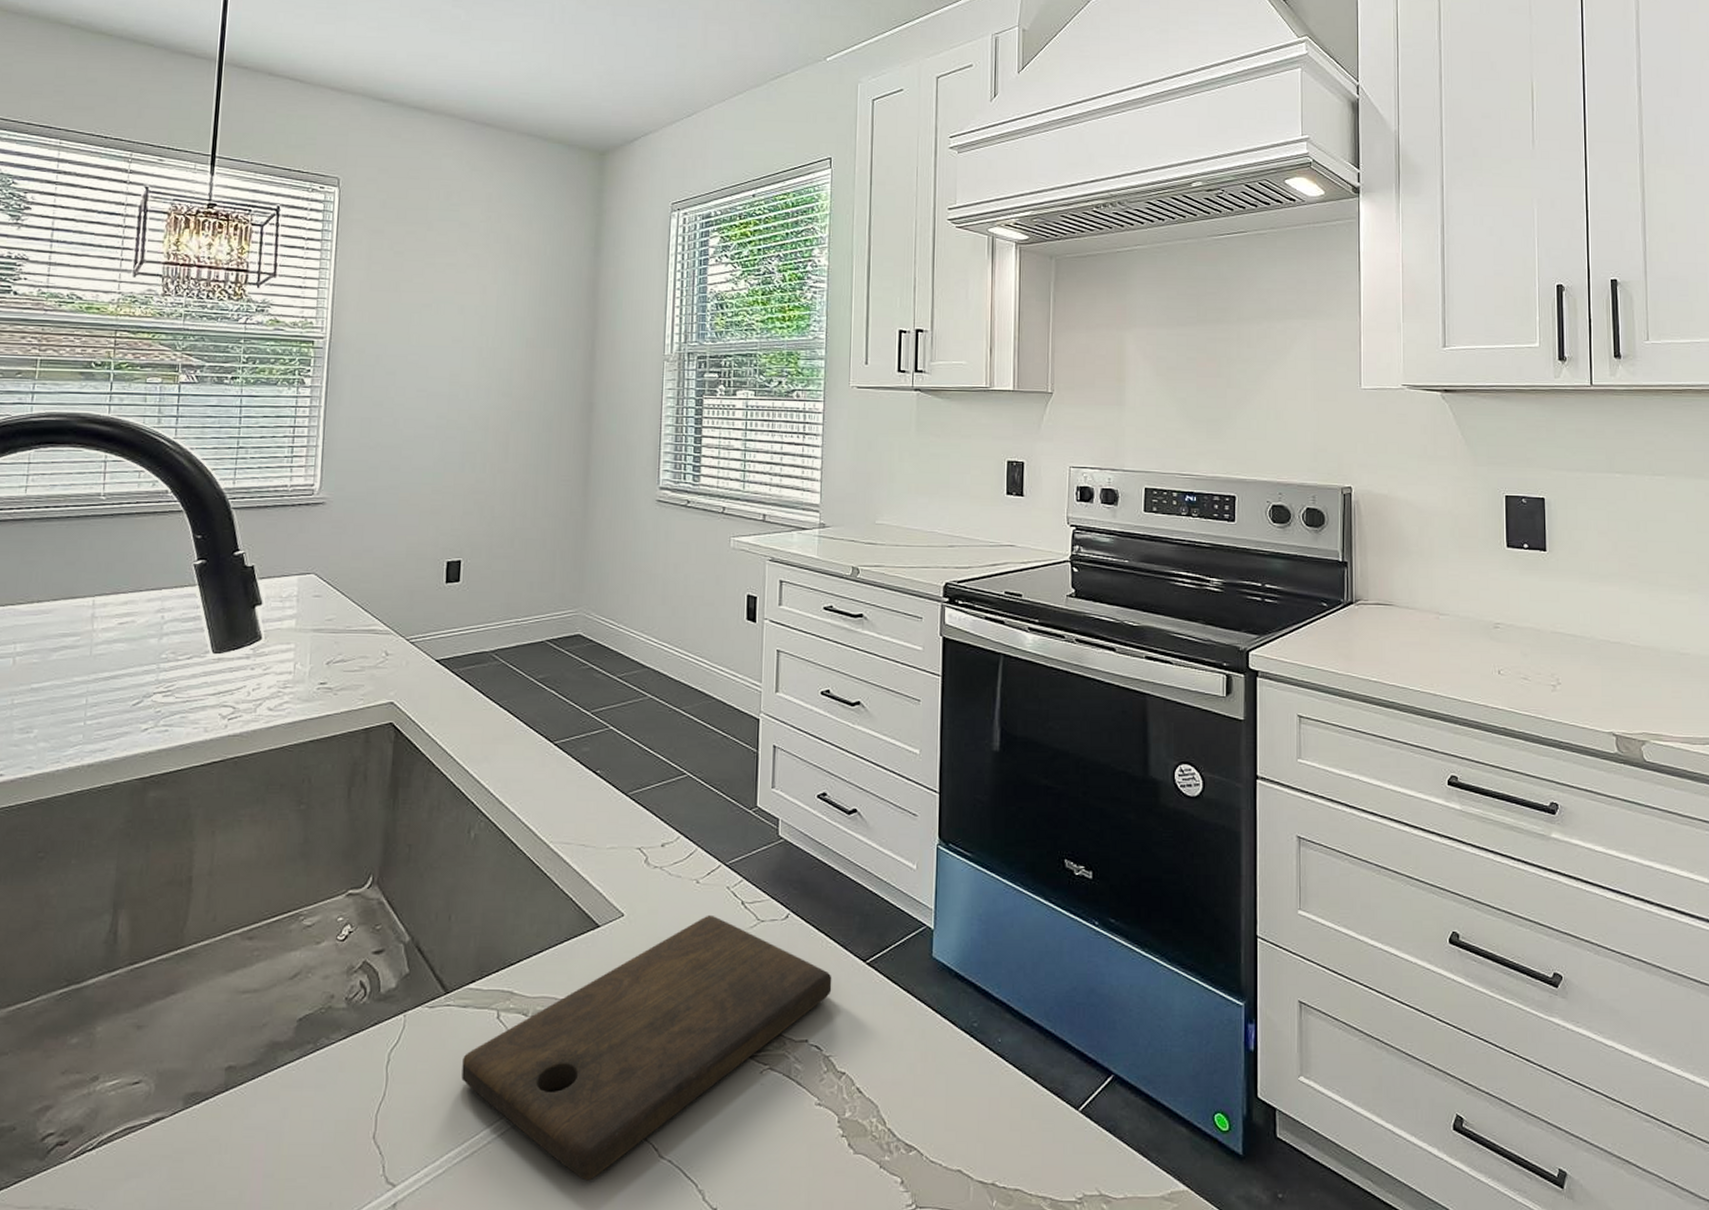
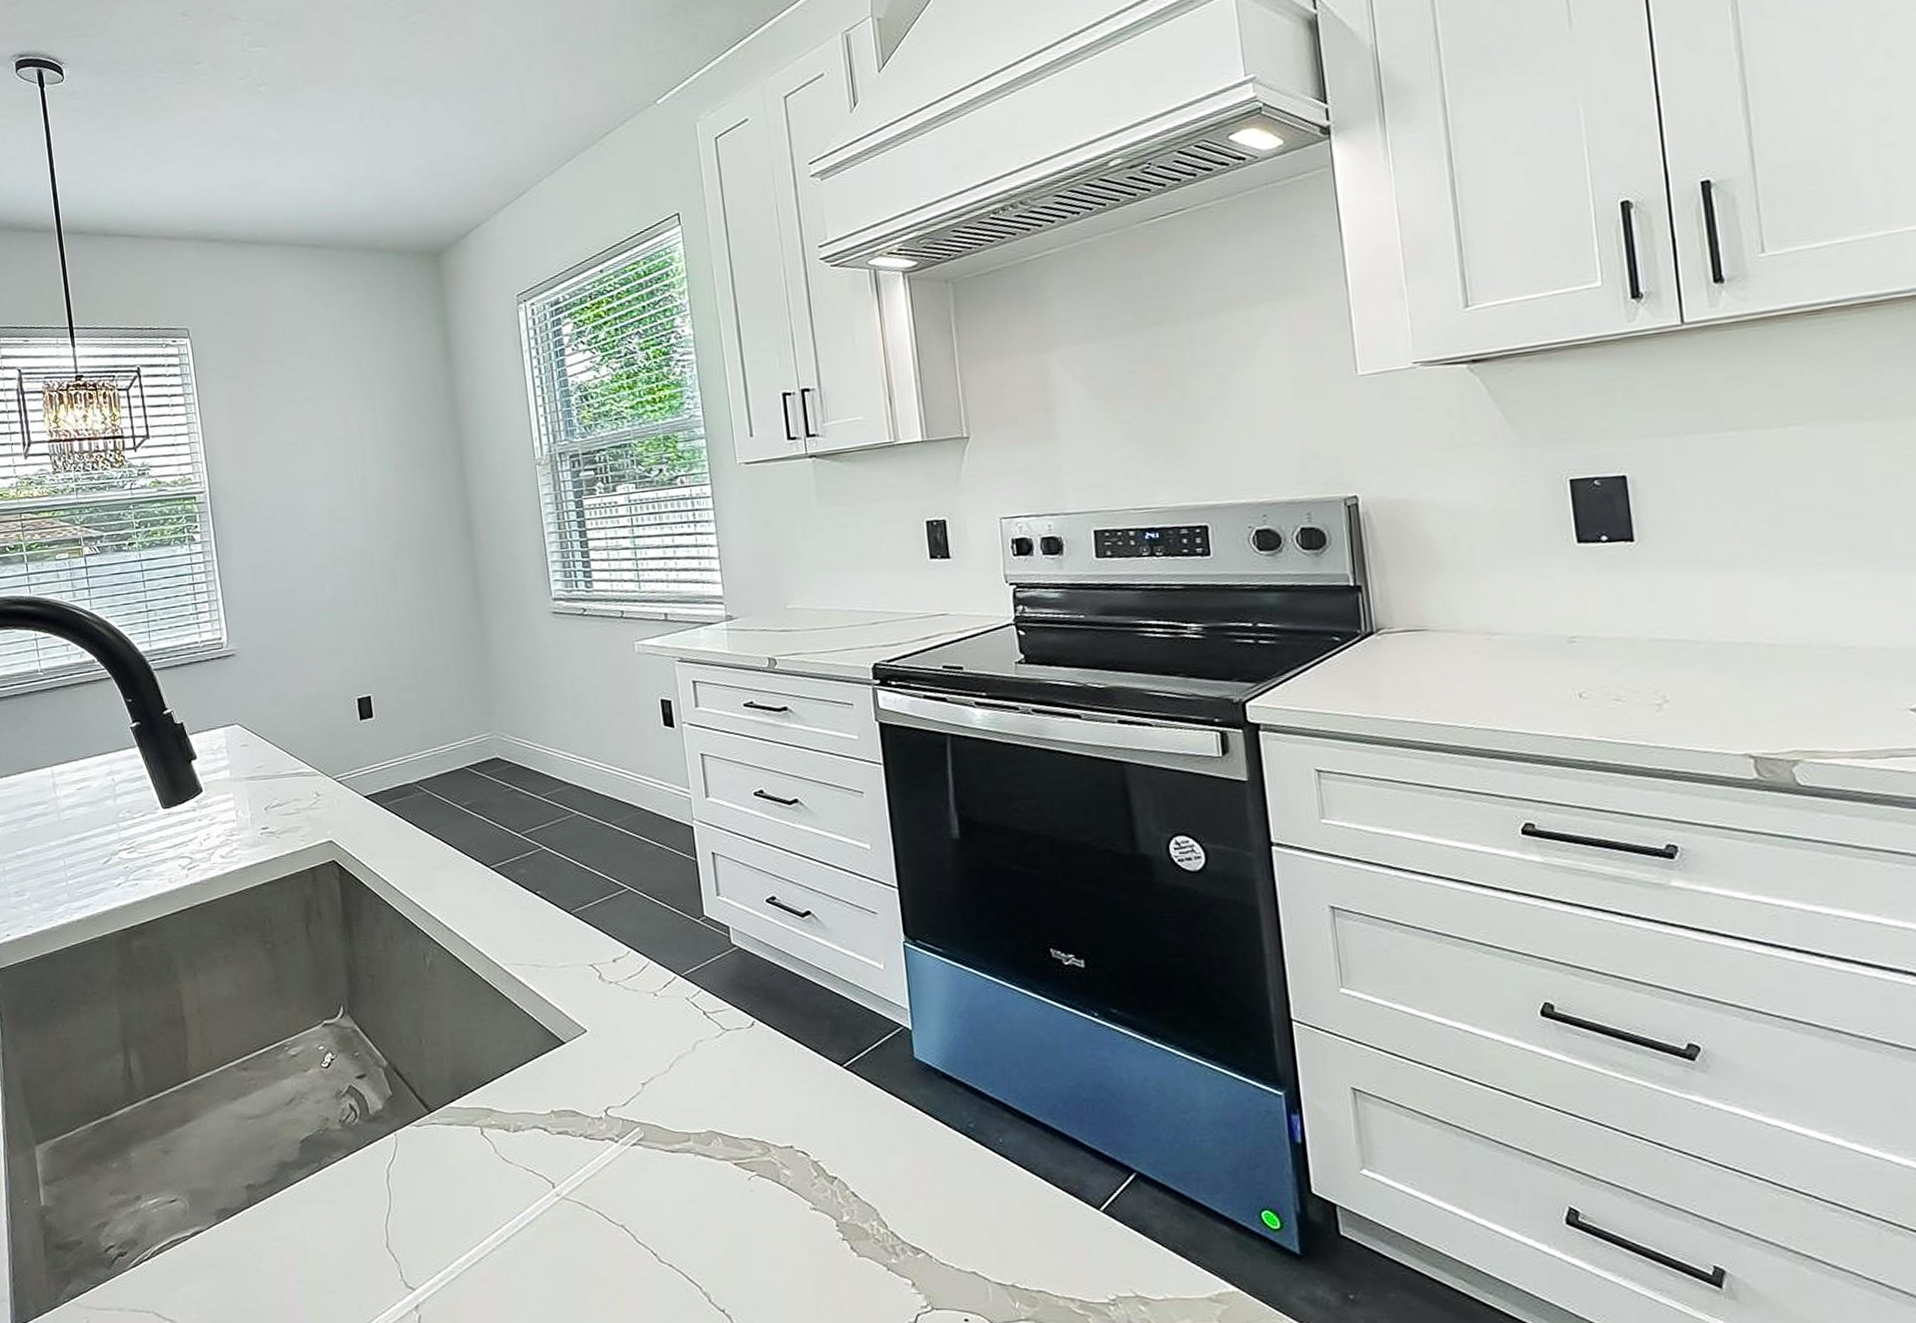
cutting board: present [461,914,832,1181] -> none [455,1026,811,1284]

